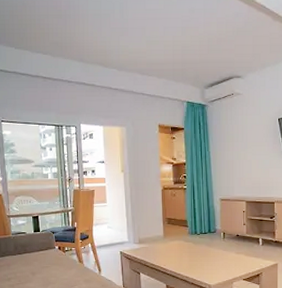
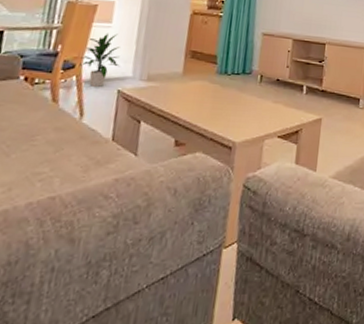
indoor plant: none [91,210,118,251] -> present [80,33,120,88]

